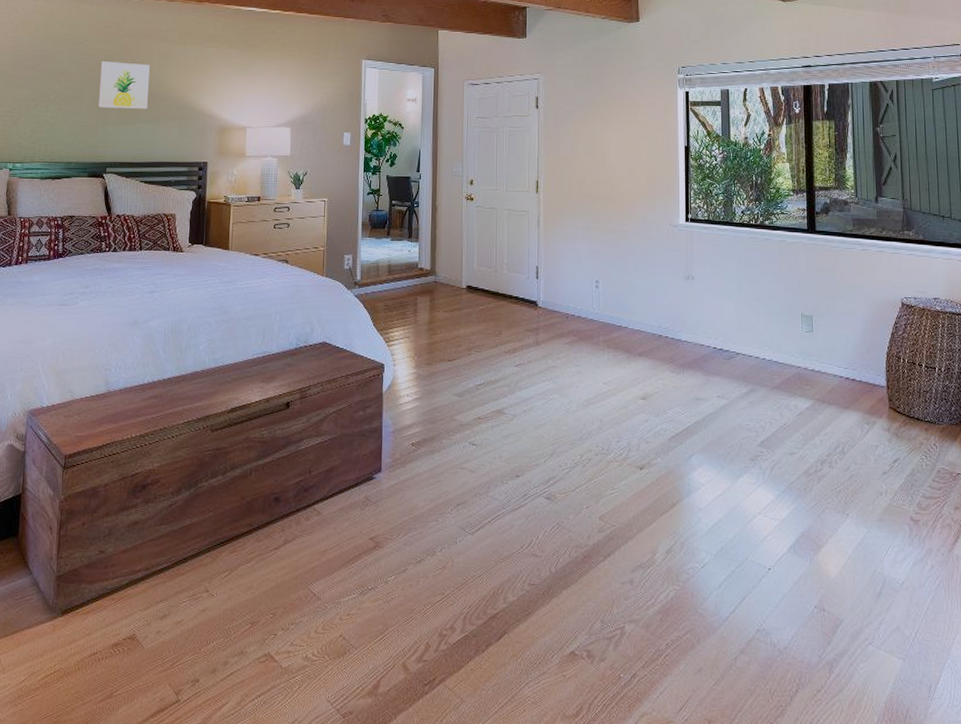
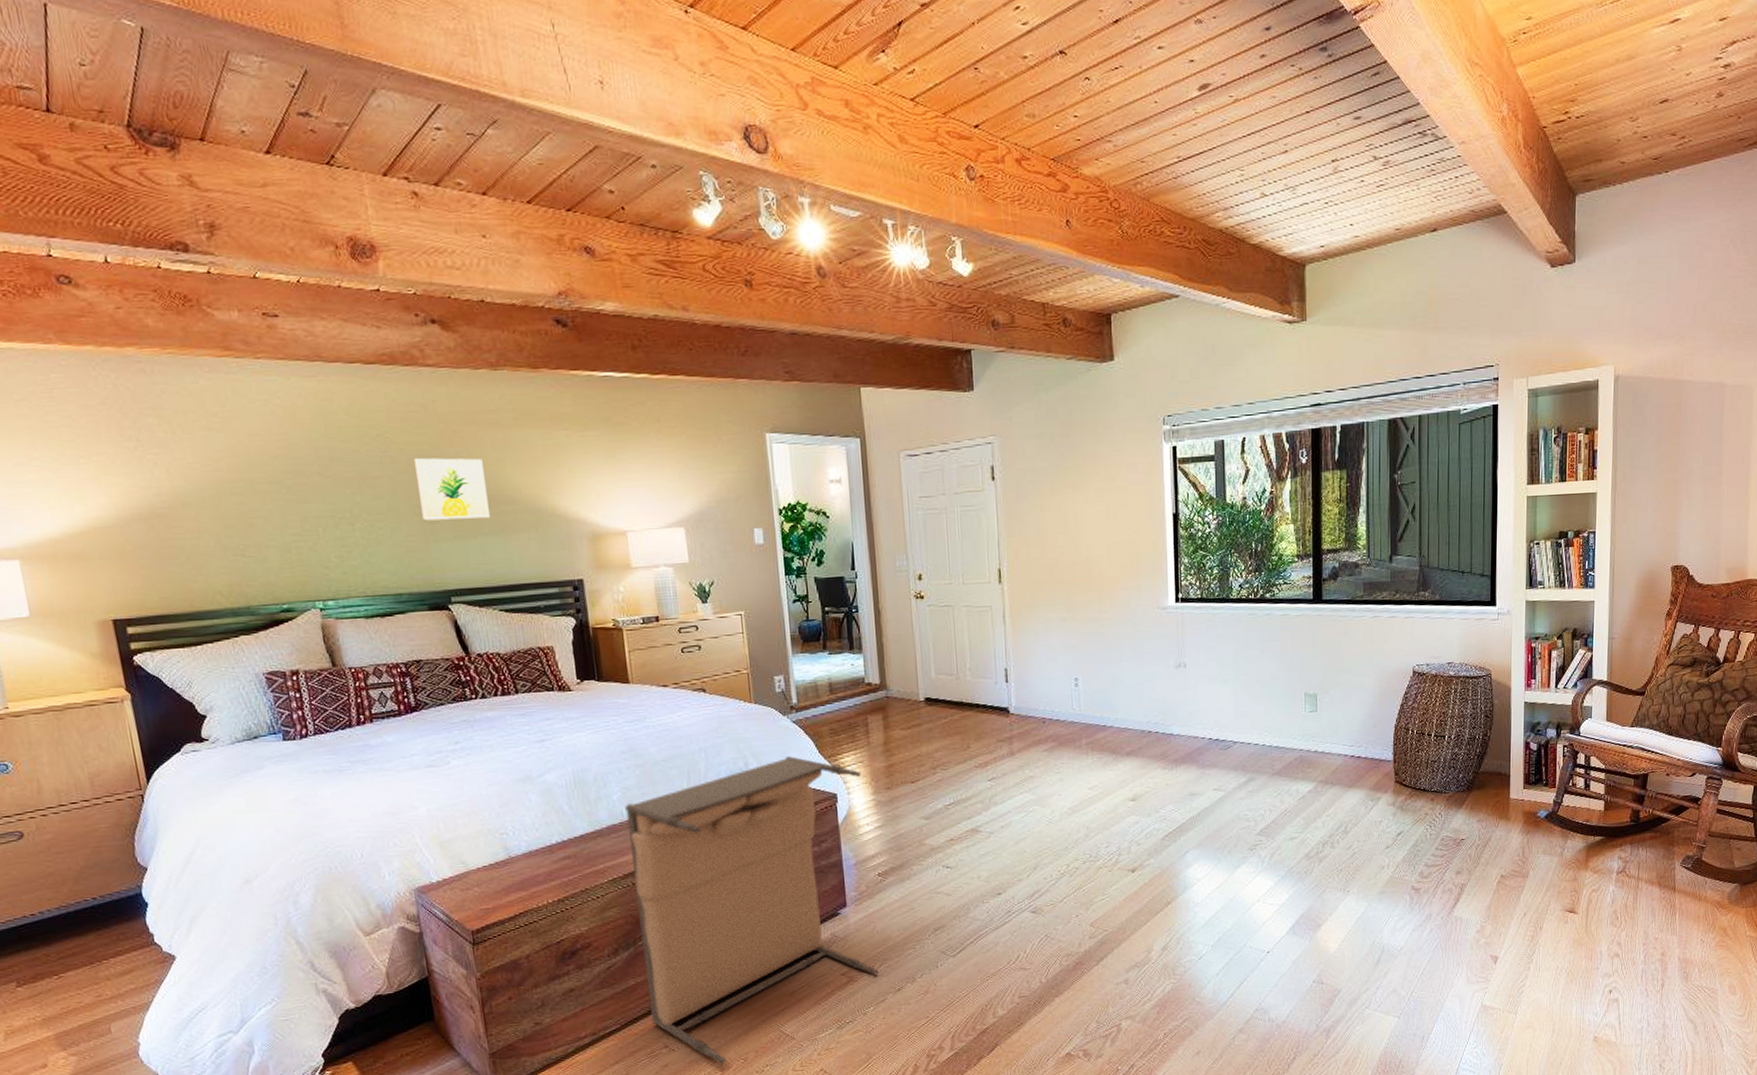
laundry hamper: none [198,326,407,616] -> present [625,756,879,1064]

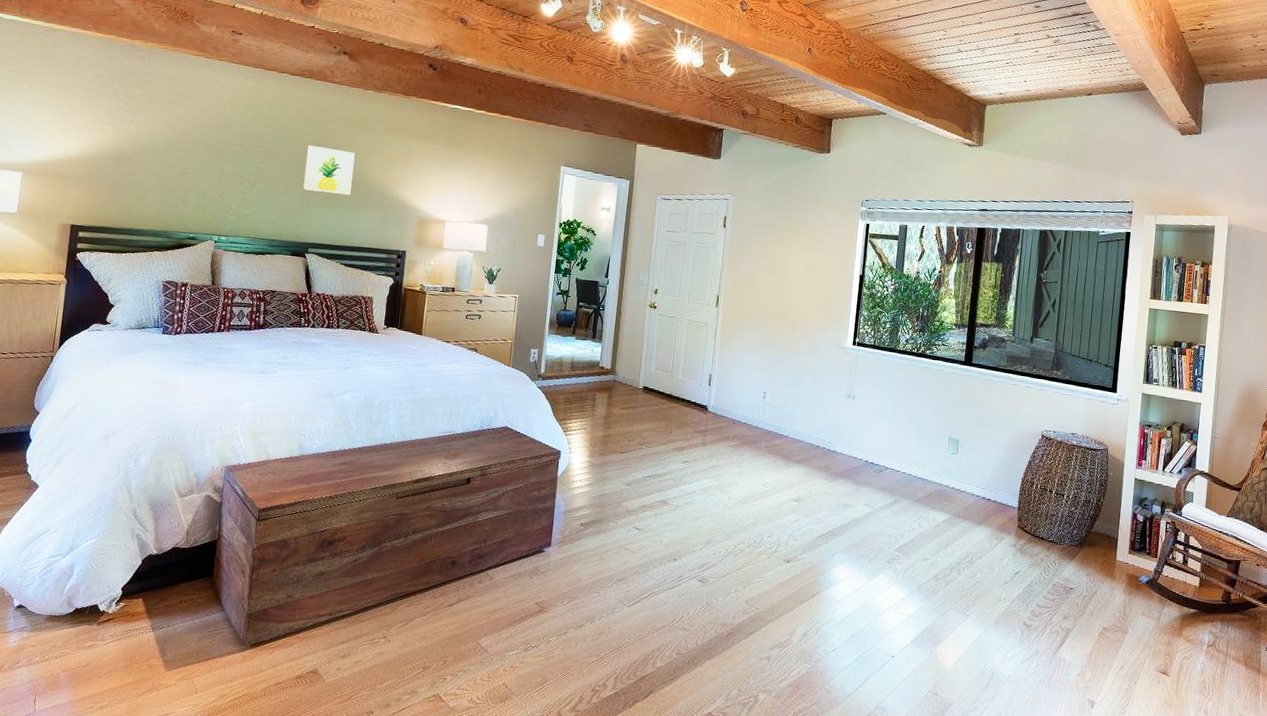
laundry hamper: present [625,756,879,1064] -> none [378,414,583,662]

